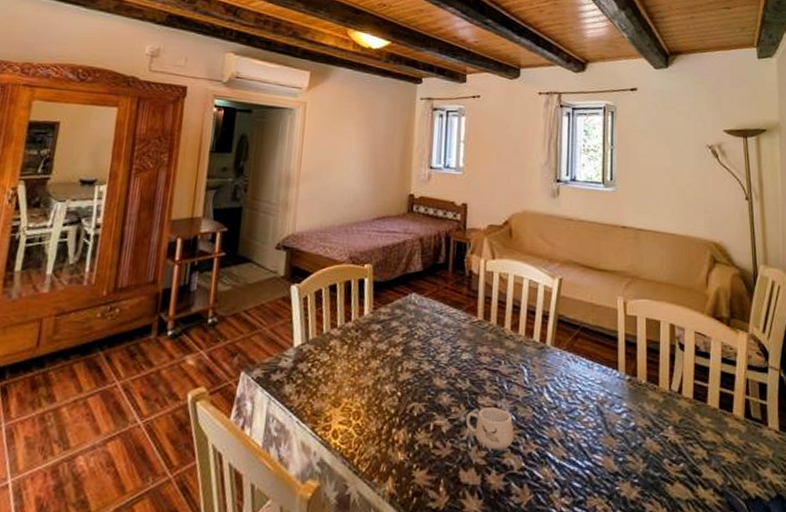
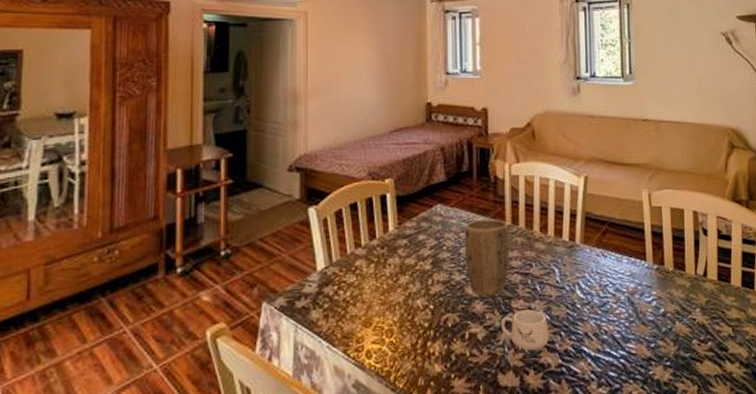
plant pot: none [435,312,481,389] -> present [464,219,510,296]

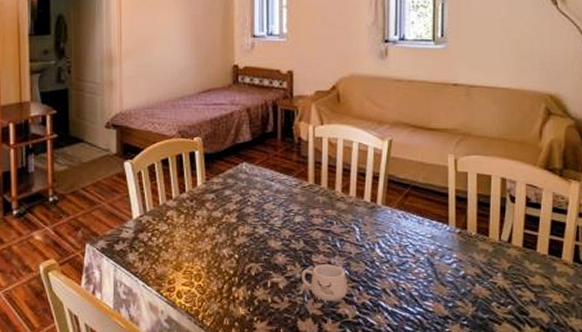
plant pot: present [464,219,510,296] -> none [268,179,312,249]

